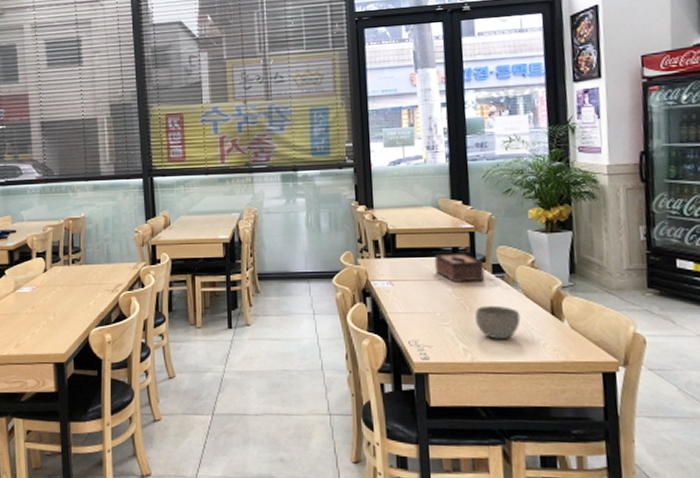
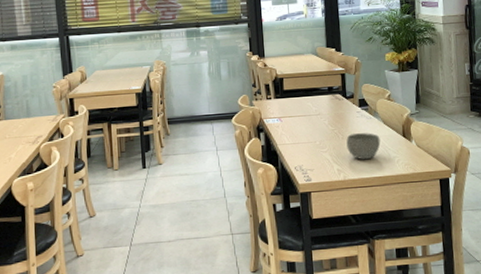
tissue box: present [434,252,485,282] -> none [314,91,354,116]

